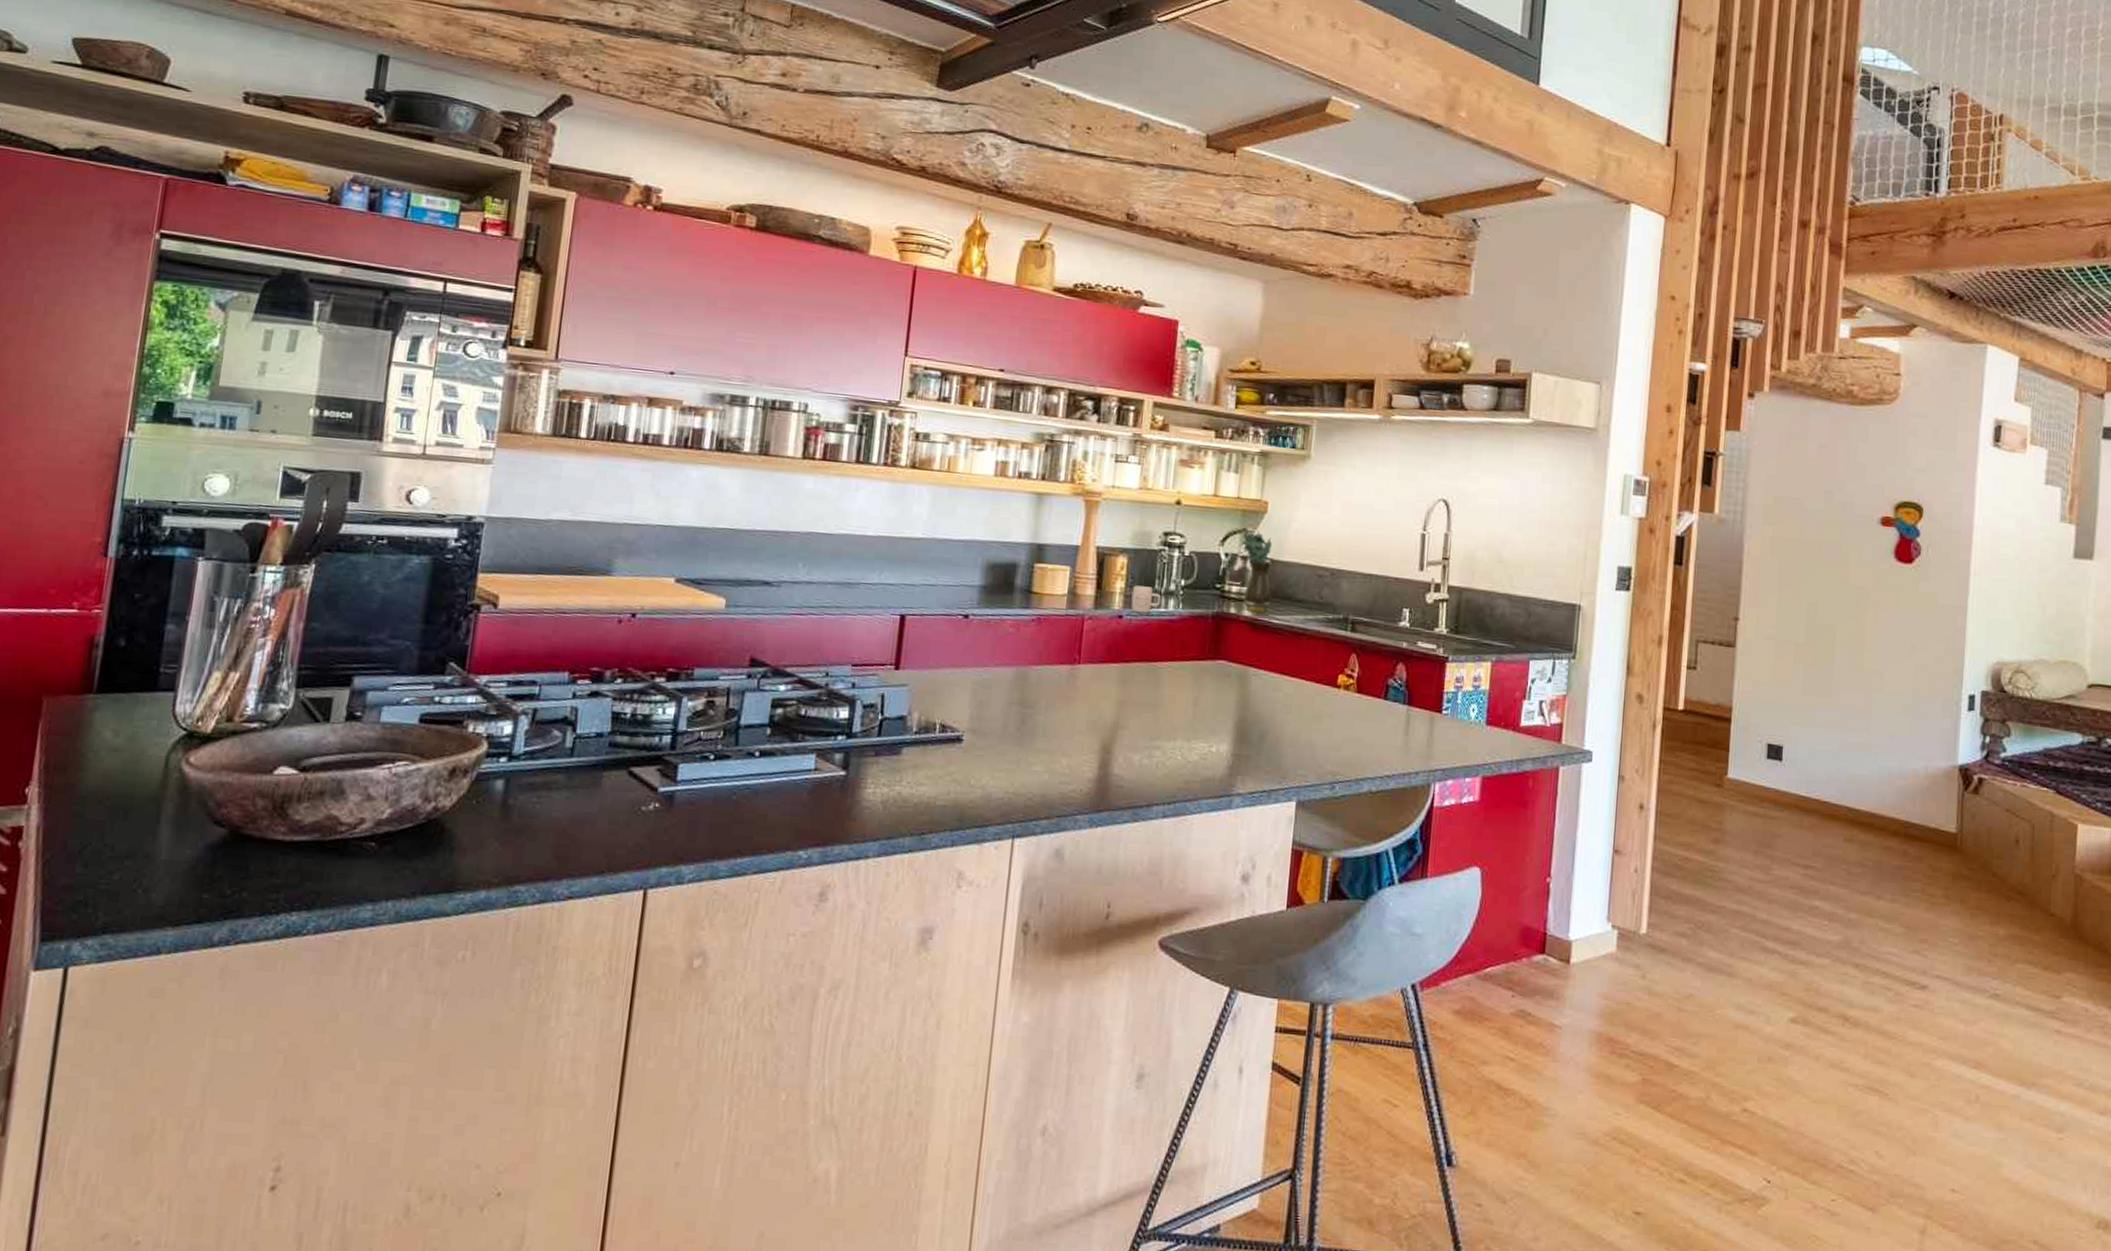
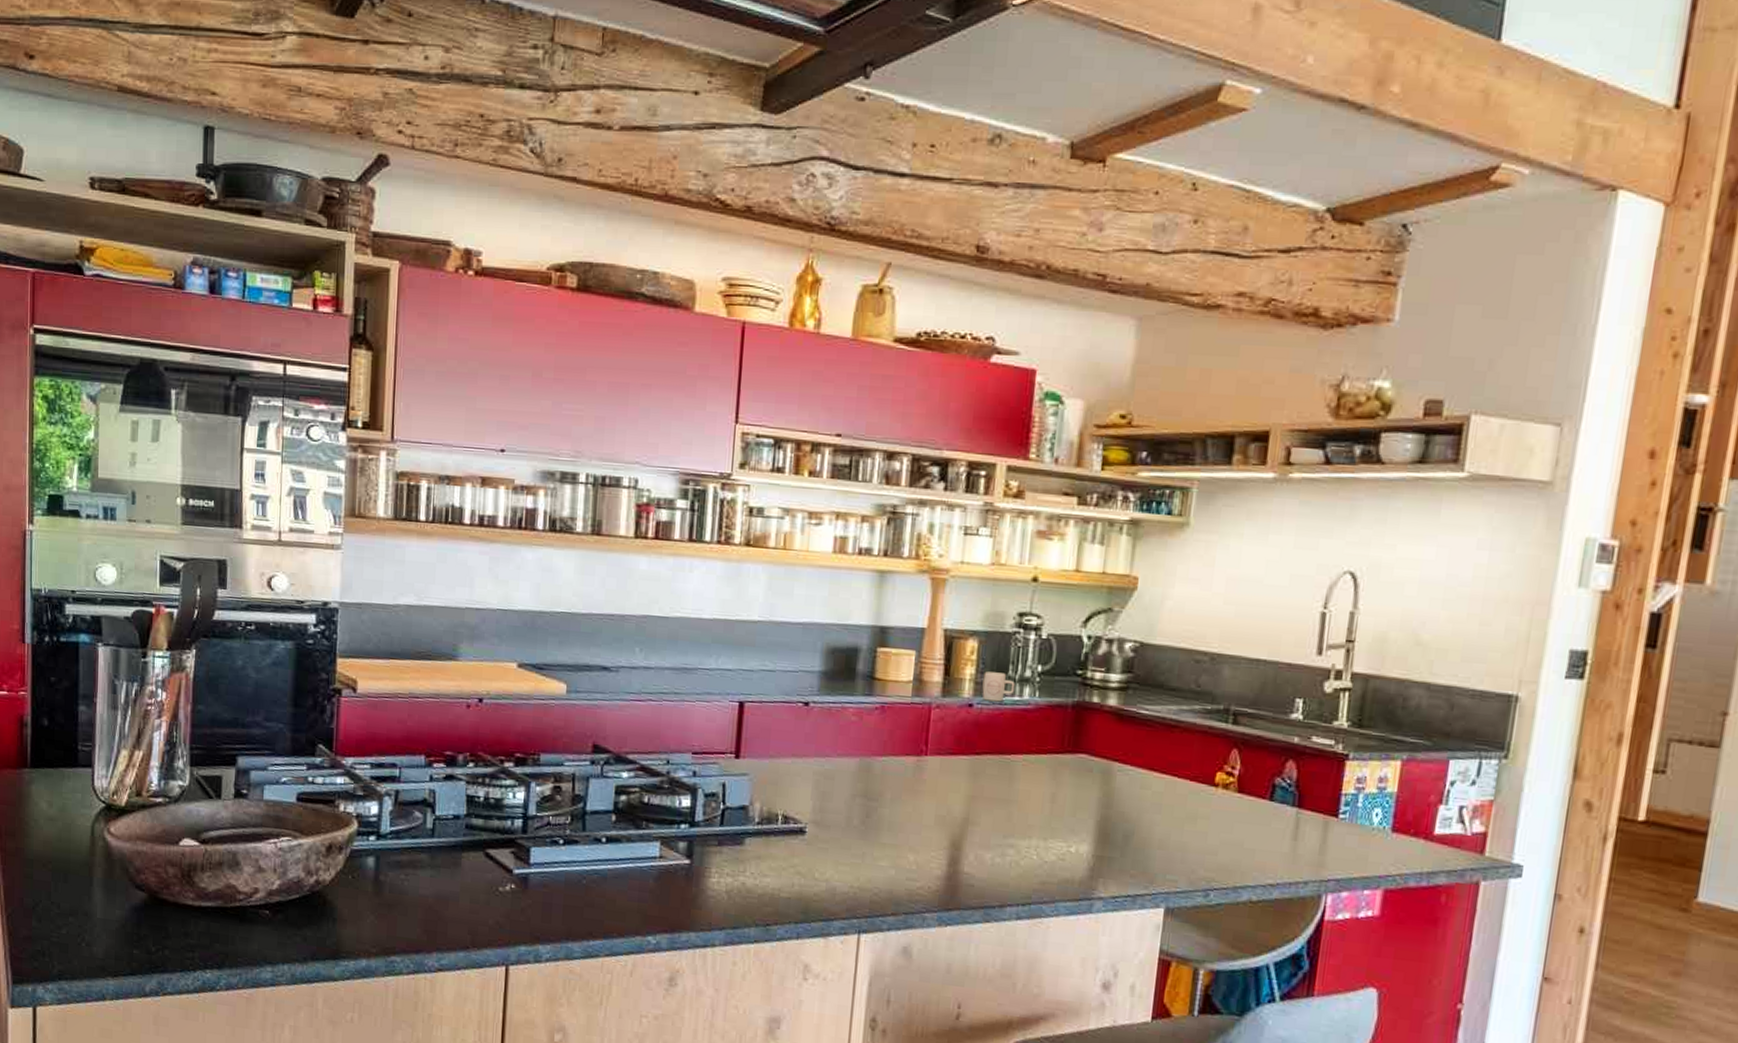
vase: present [1241,527,1273,615] -> none [1106,606,1143,704]

